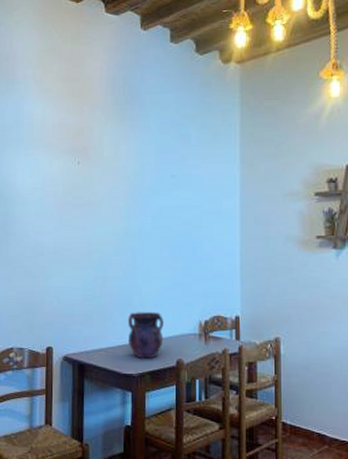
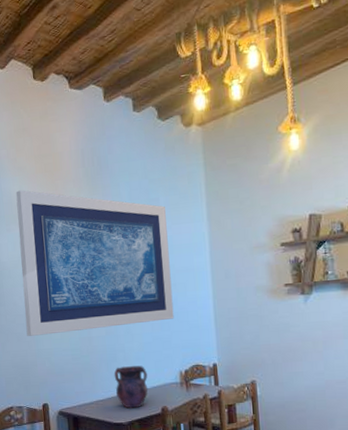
wall art: none [36,113,197,271] -> present [15,190,174,336]

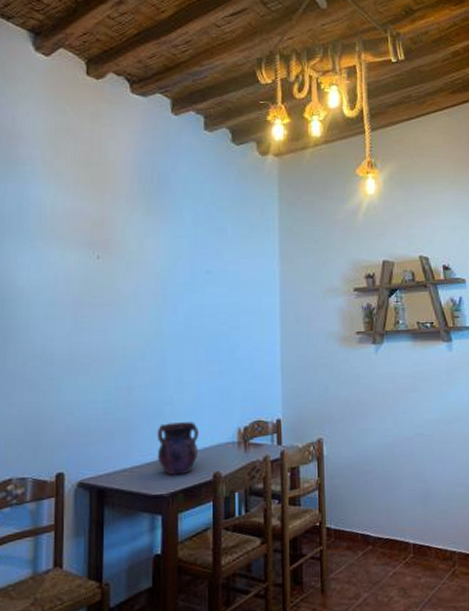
wall art: present [15,190,174,336] -> none [43,200,236,384]

